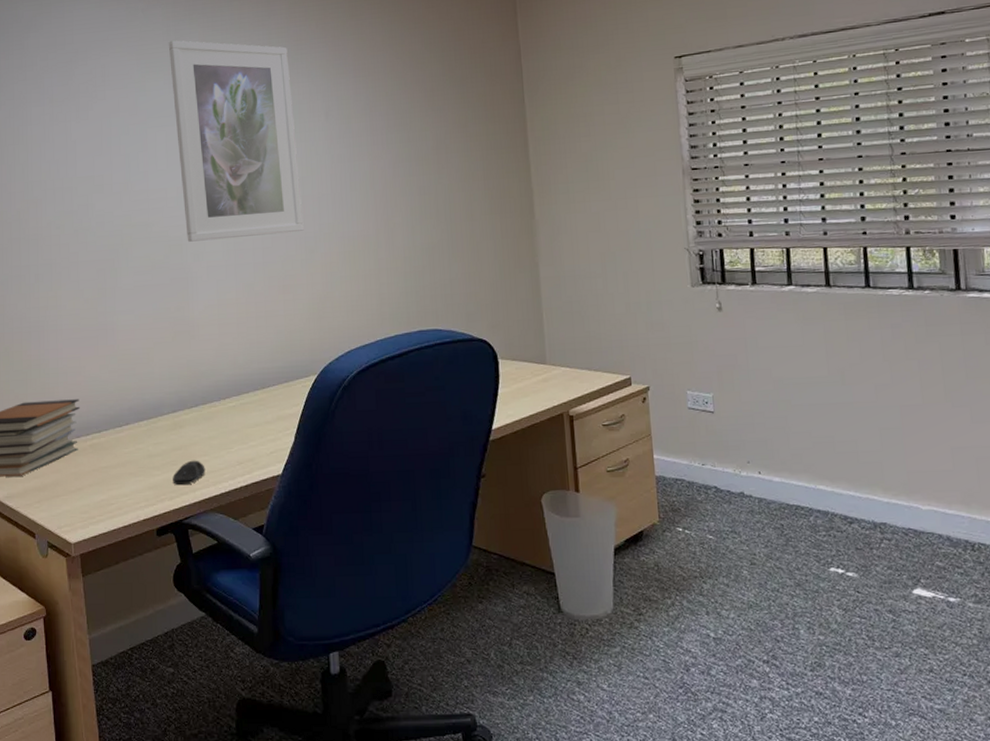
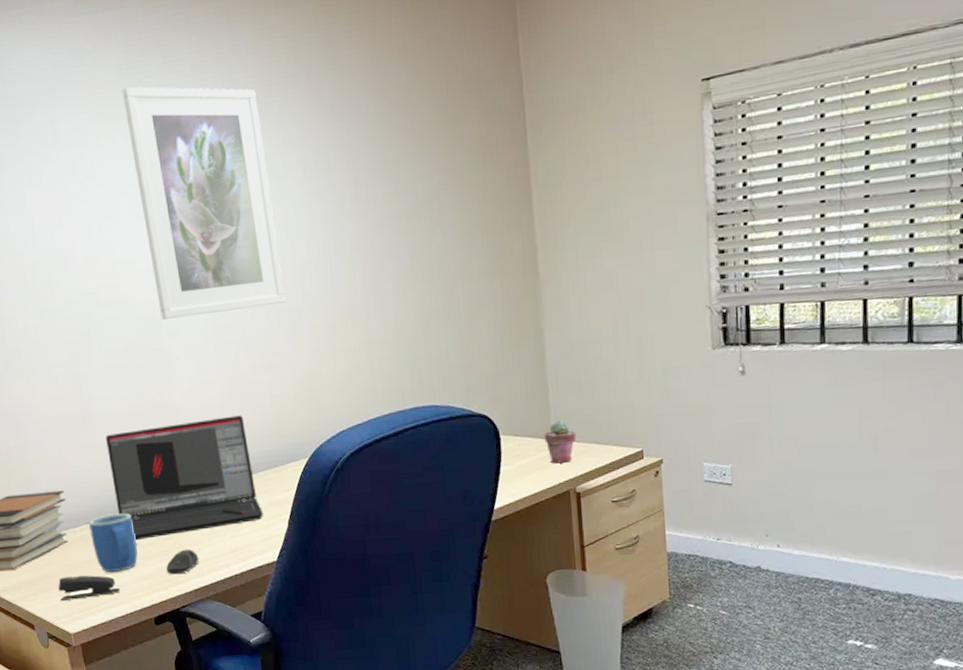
stapler: none [63,484,125,510] -> present [58,575,121,602]
mug: none [100,423,147,482] -> present [89,513,139,573]
laptop: none [125,332,271,450] -> present [106,415,263,540]
potted succulent: none [539,347,570,388] -> present [544,420,577,464]

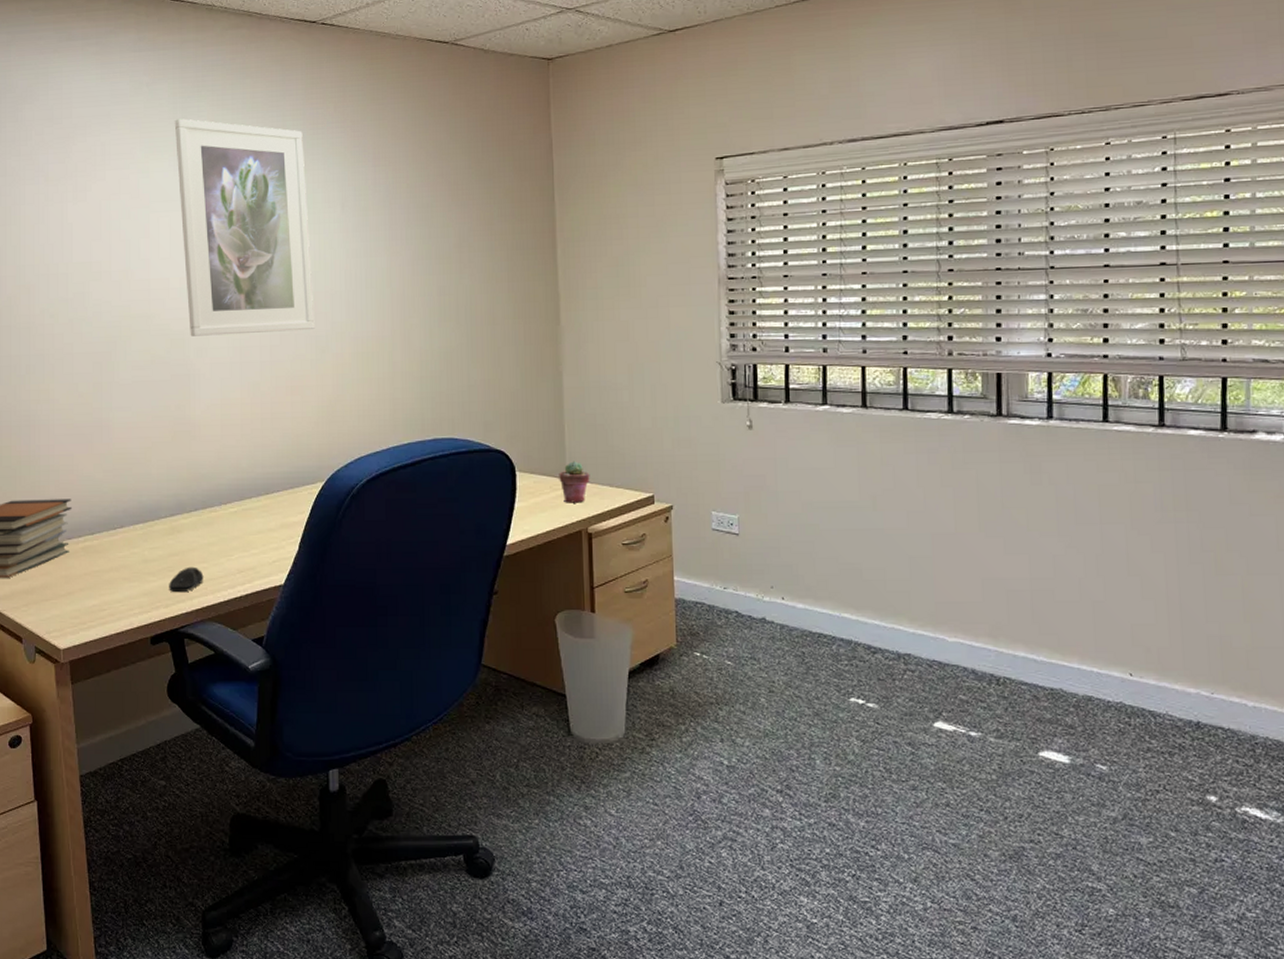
stapler: present [58,575,121,602] -> none [53,588,118,615]
mug: present [89,513,139,573] -> none [92,526,142,587]
laptop: present [106,415,263,540] -> none [121,435,274,554]

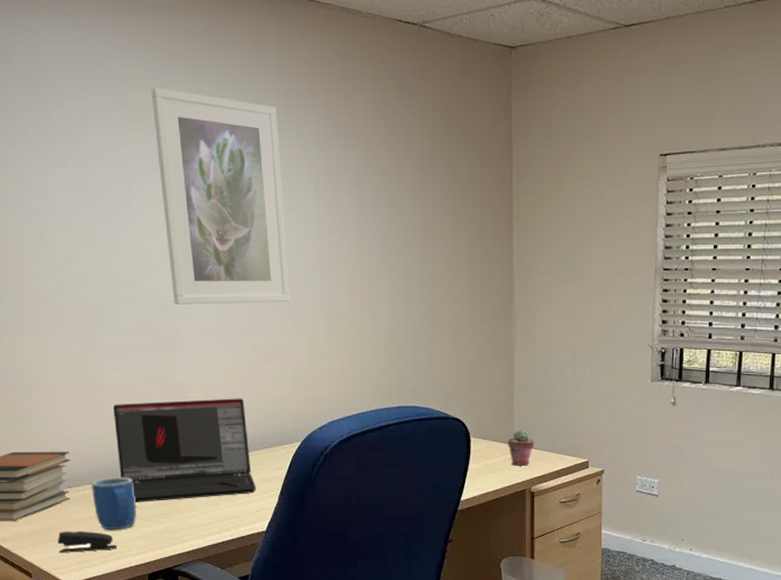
stapler: none [53,588,118,615] -> present [57,531,118,554]
mug: none [92,526,142,587] -> present [91,477,137,531]
laptop: none [121,435,274,554] -> present [113,398,256,502]
computer mouse: present [169,566,204,593] -> none [163,514,194,537]

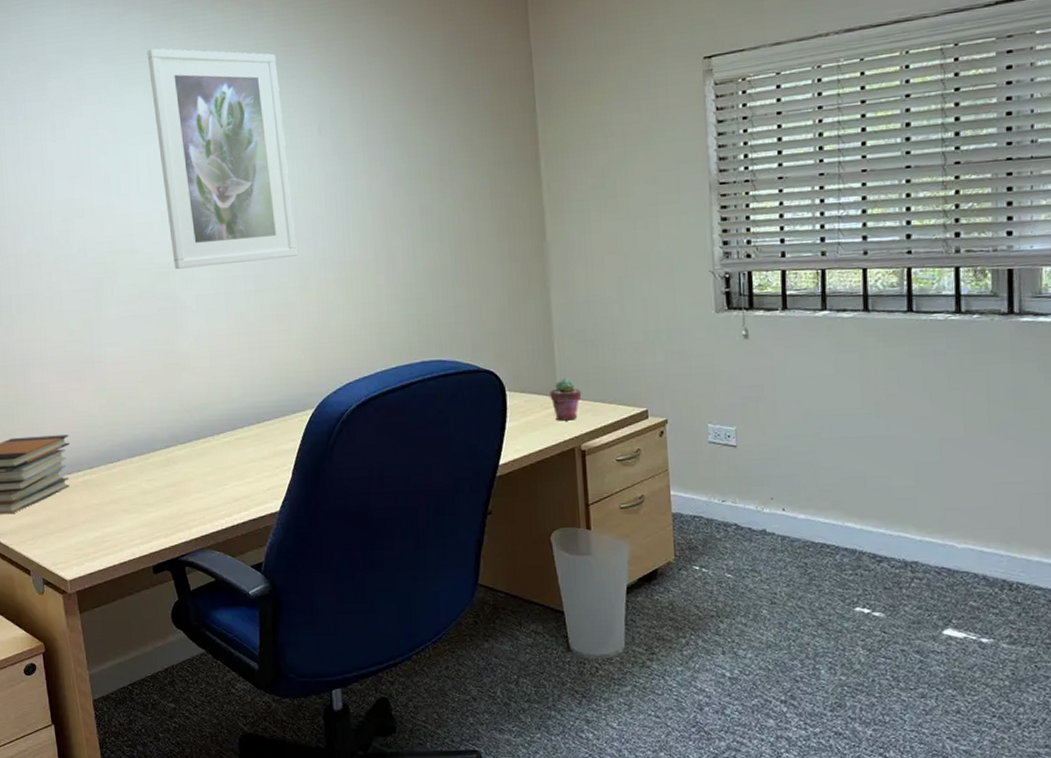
stapler: present [57,531,118,554] -> none [57,521,120,547]
mug: present [91,477,137,531] -> none [91,459,140,519]
laptop: present [113,398,256,502] -> none [113,364,267,486]

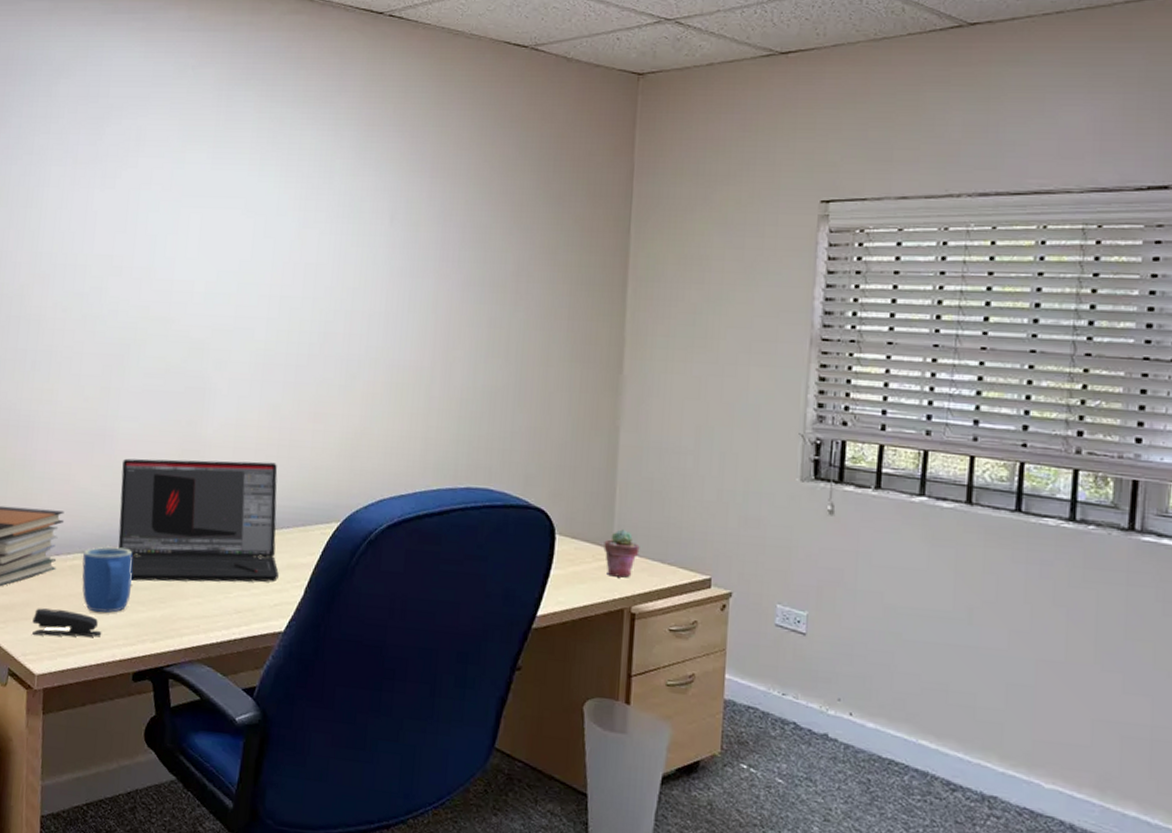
stapler: none [57,521,120,547] -> present [31,608,102,637]
mug: none [91,459,140,519] -> present [81,546,133,613]
laptop: none [113,364,267,486] -> present [118,458,279,583]
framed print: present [146,48,298,269] -> none [210,108,356,353]

